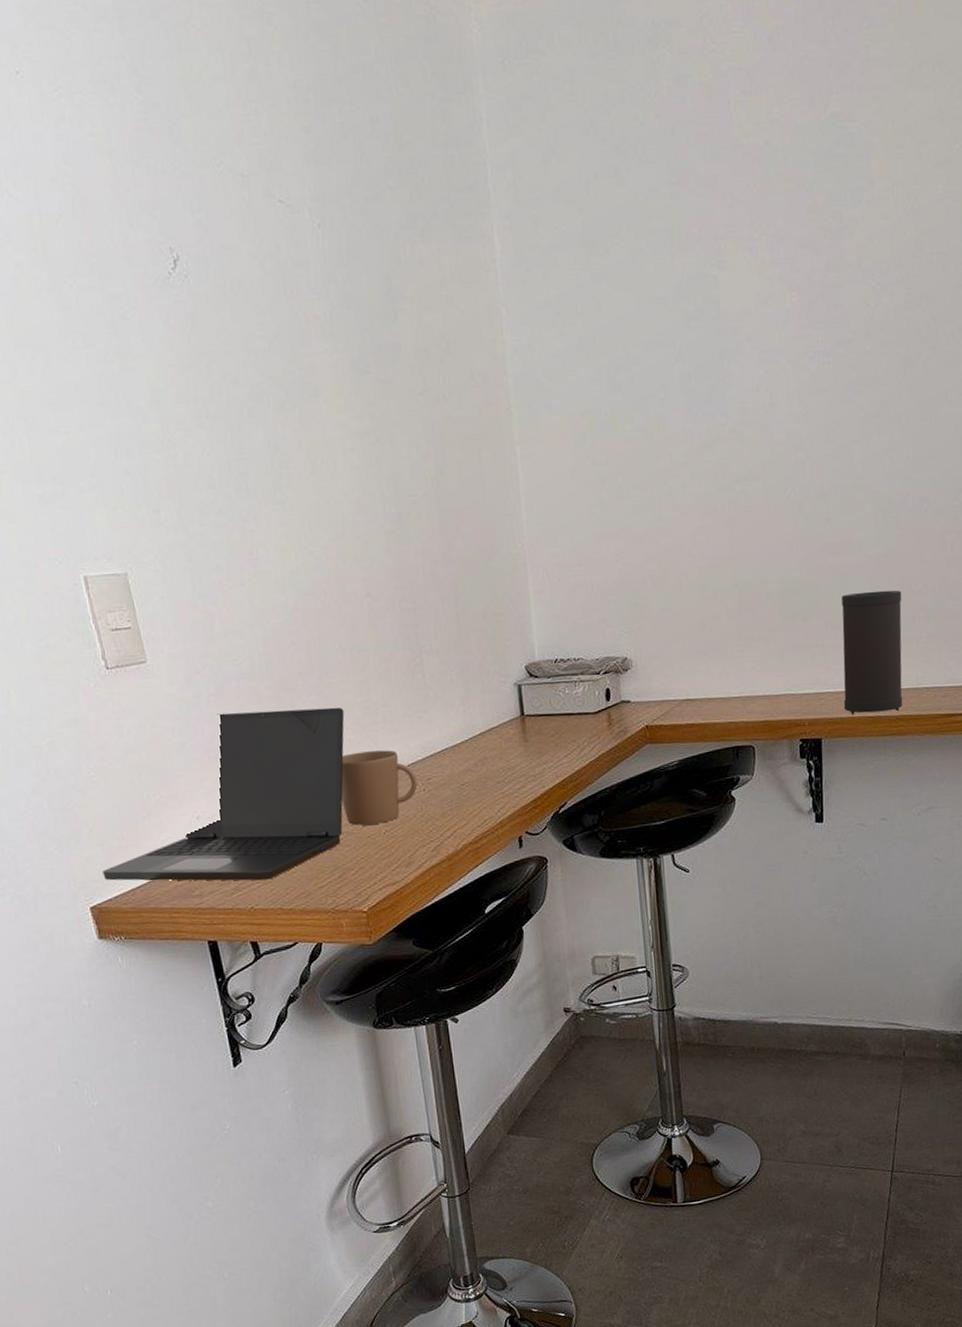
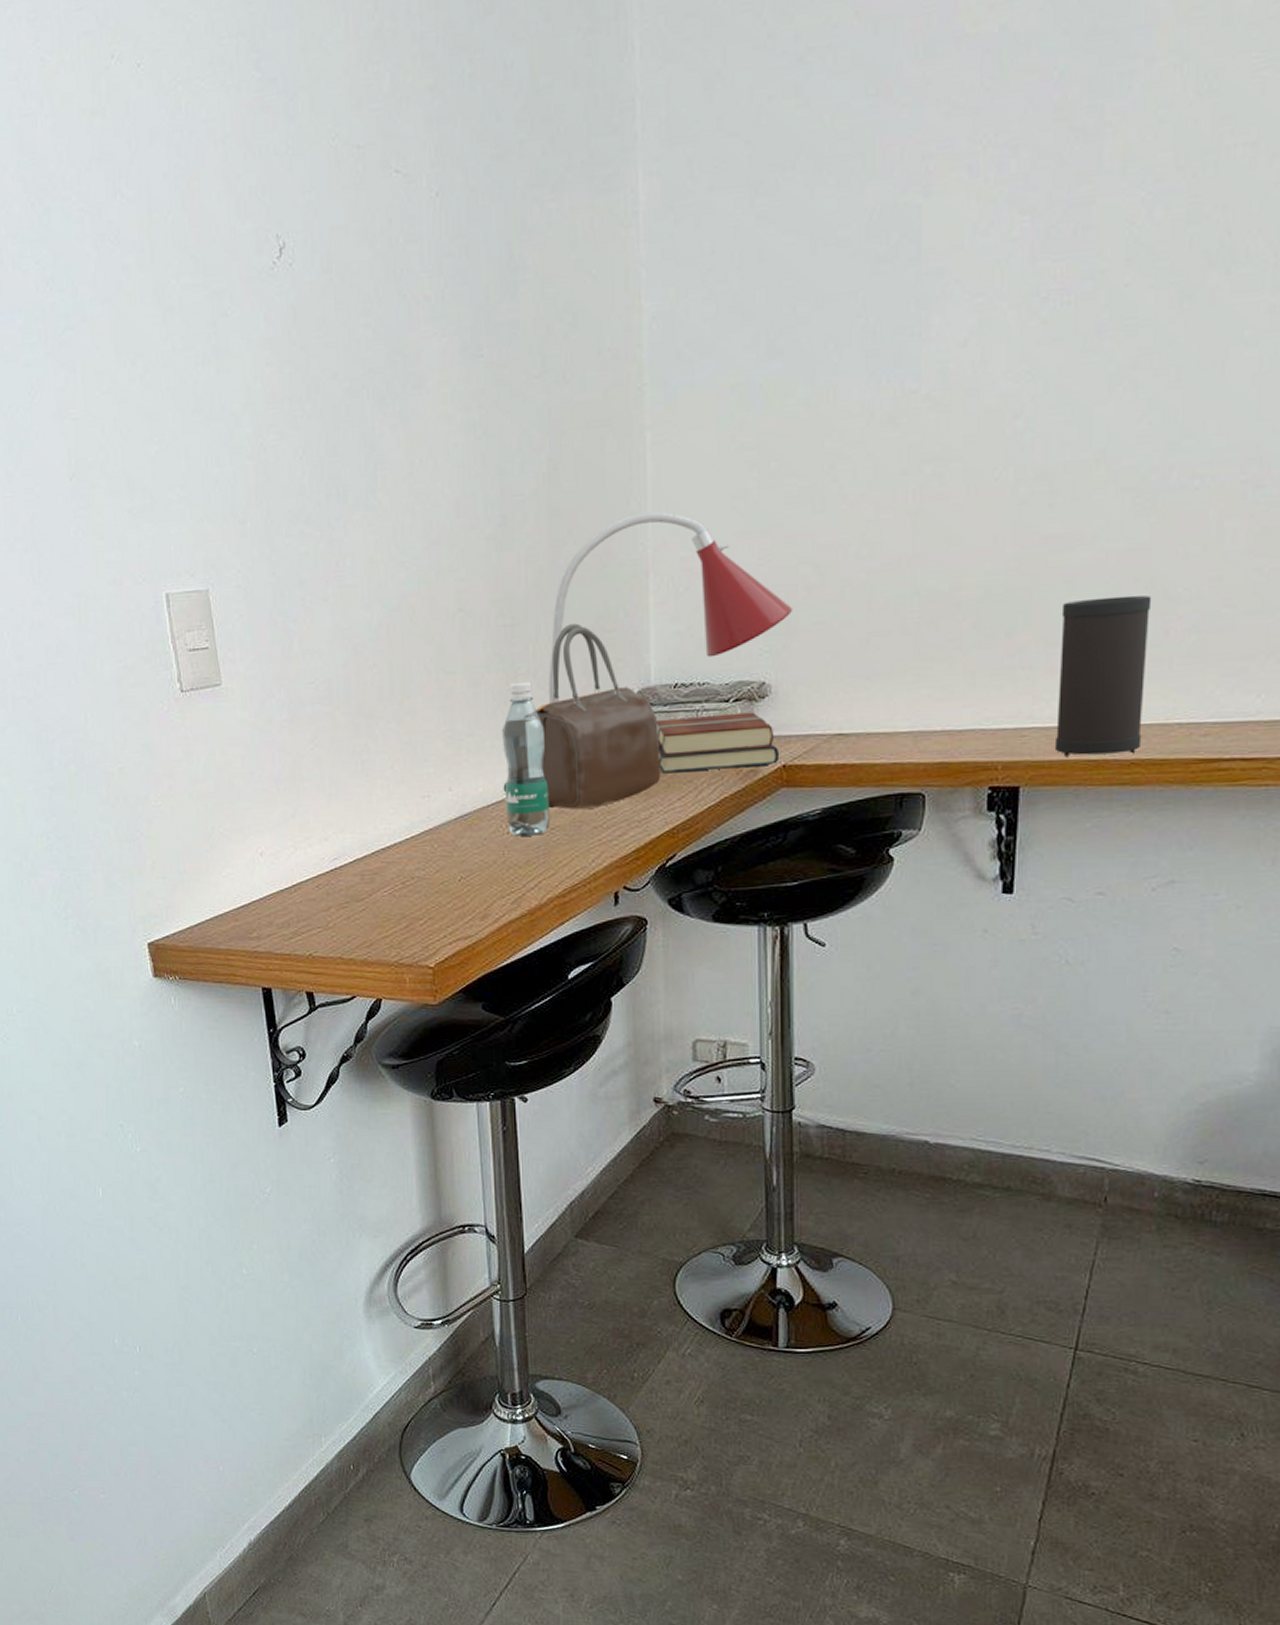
laptop: present [103,707,345,881] -> none [162,736,425,926]
cup: present [341,750,418,826] -> none [415,786,501,870]
bottle: none [411,658,460,793] -> present [501,681,550,836]
desk lamp: none [417,514,645,754] -> present [503,511,794,792]
handbag: none [440,608,550,769] -> present [536,623,661,811]
books: none [541,682,643,735] -> present [655,712,780,774]

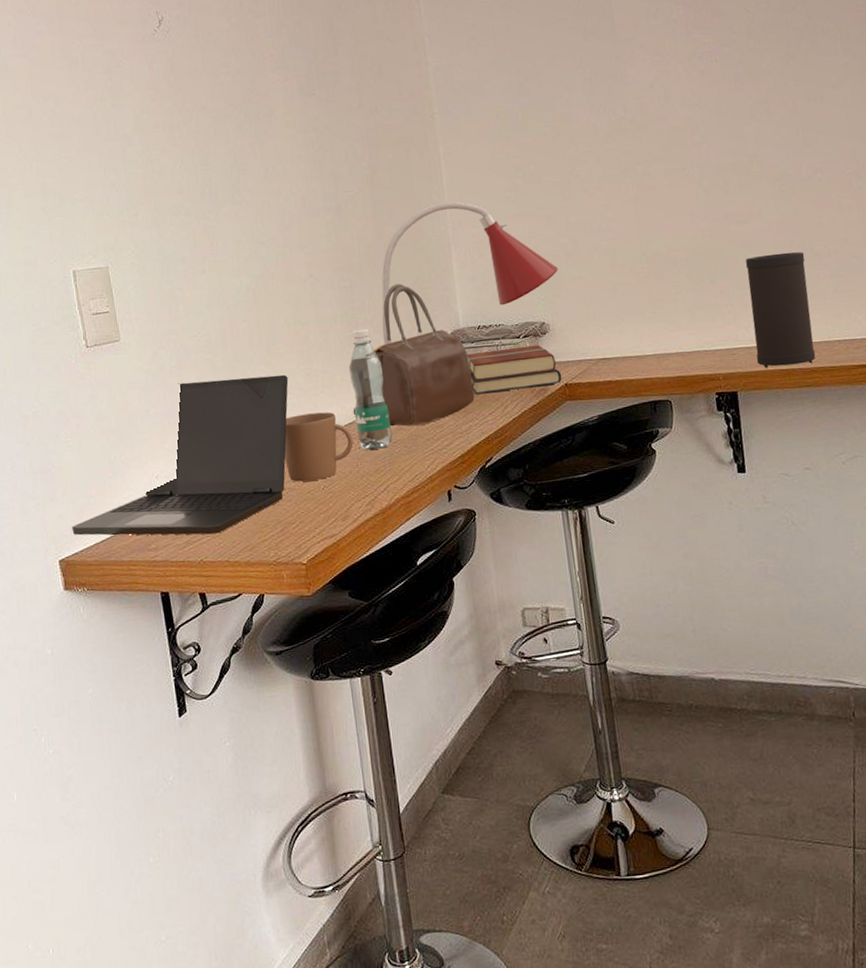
laptop: none [162,736,425,926] -> present [72,374,289,536]
cup: none [415,786,501,870] -> present [284,412,354,482]

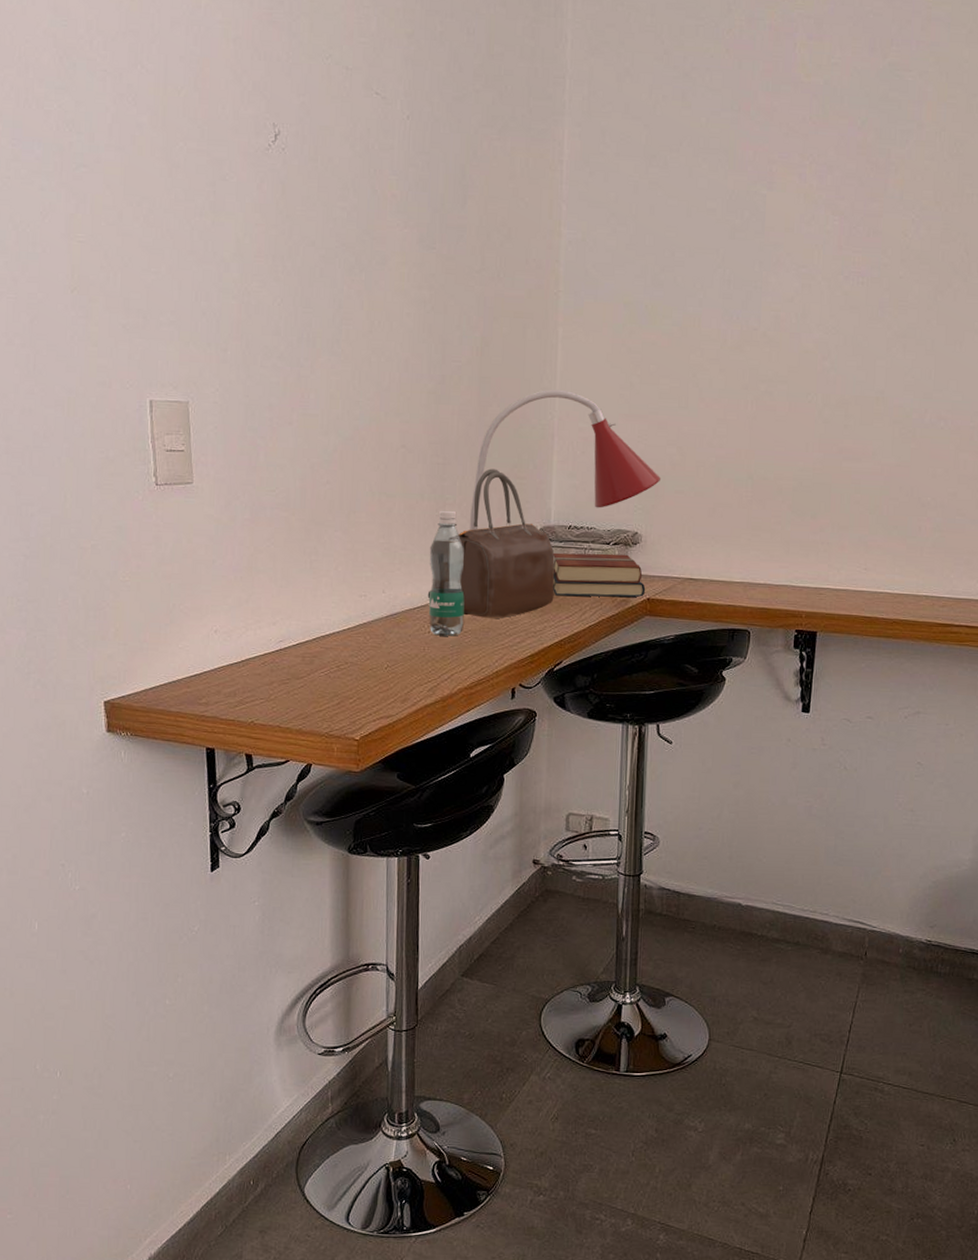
laptop: present [72,374,289,536] -> none [121,538,365,698]
cup: present [284,412,354,482] -> none [351,589,424,658]
speaker: present [745,252,816,368] -> none [842,497,911,614]

